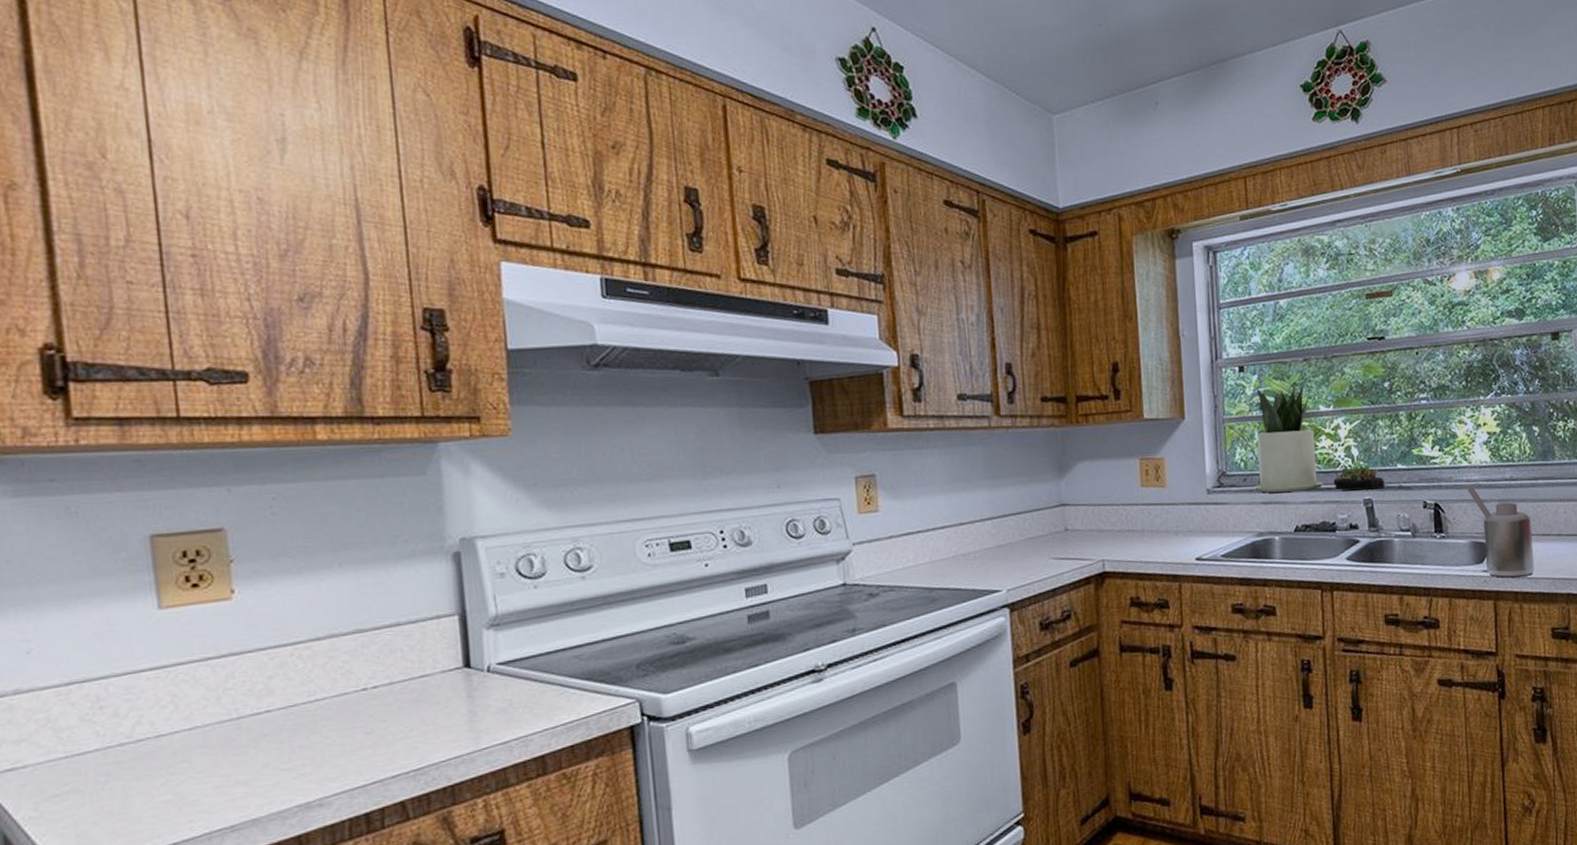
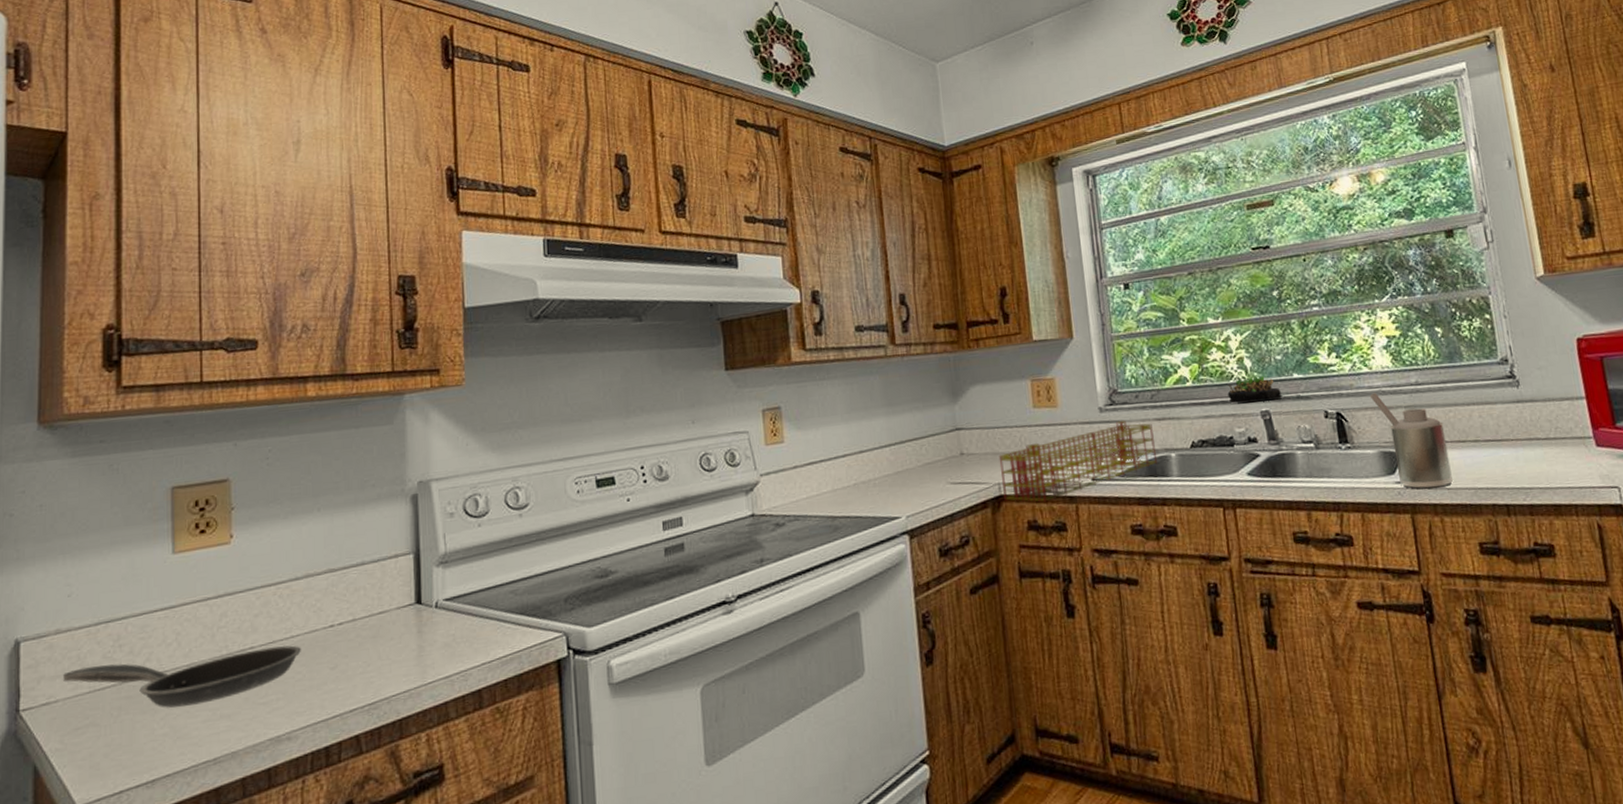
frying pan: none [30,709,329,774] -> present [63,645,301,708]
dish rack: none [1104,503,1262,581] -> present [998,421,1158,503]
planter: present [1253,385,1324,494] -> none [1144,298,1218,409]

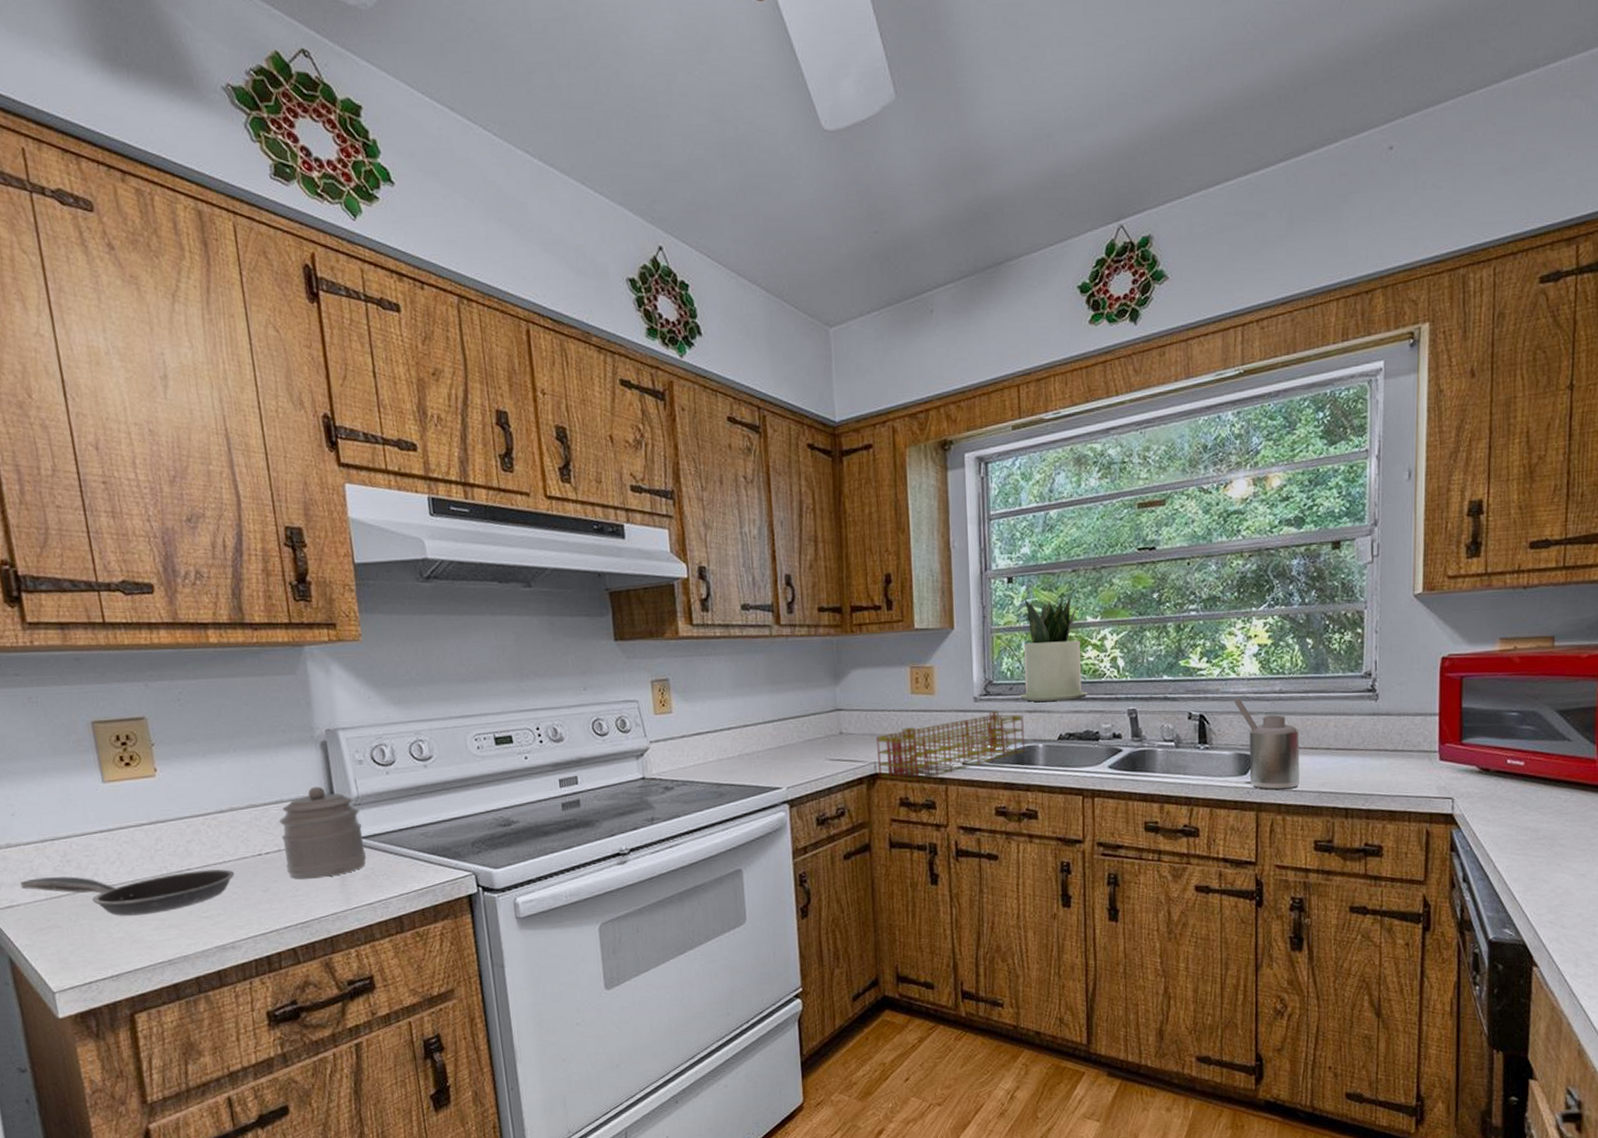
jar: none [357,544,449,654] -> present [278,786,367,880]
planter: none [1144,298,1218,409] -> present [1019,596,1088,703]
succulent plant: present [1227,375,1283,404] -> none [1098,675,1151,701]

